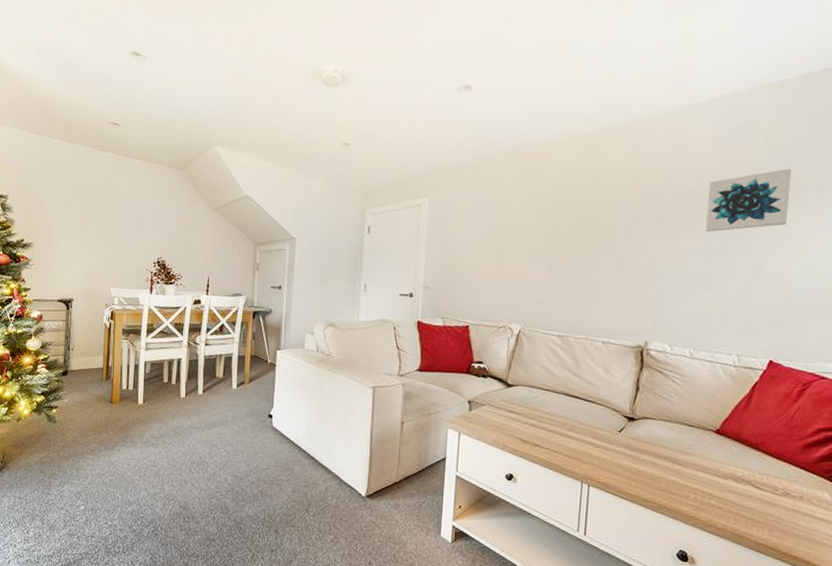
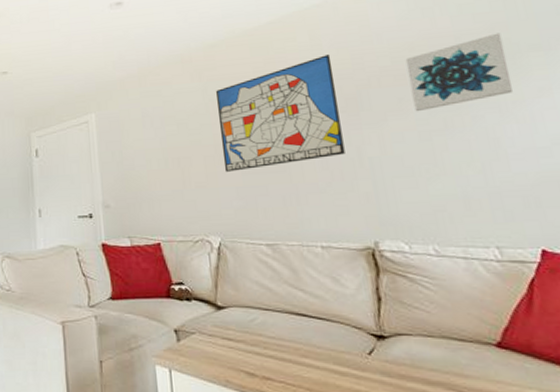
wall art: none [535,168,648,268] -> present [216,54,345,172]

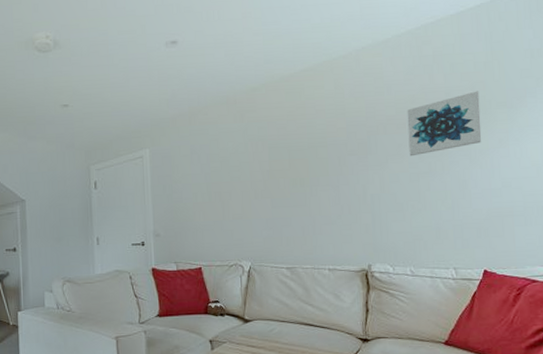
wall art: present [216,54,345,172] -> none [255,103,354,205]

